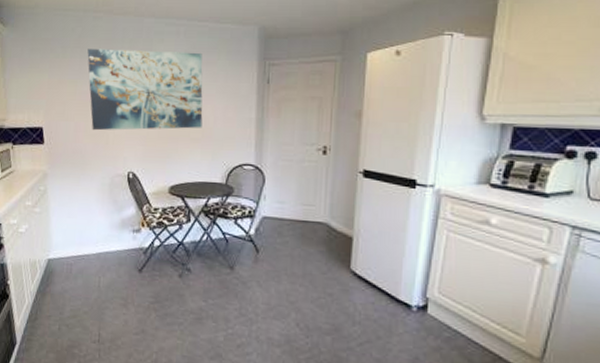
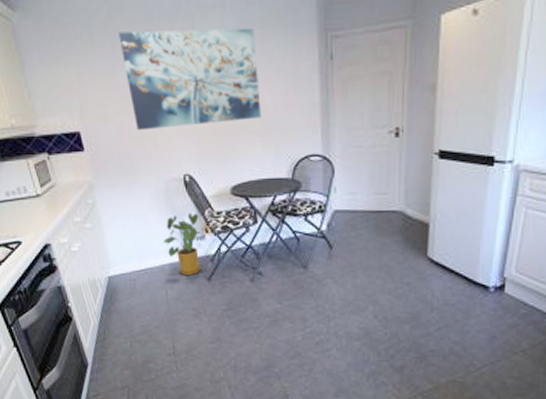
house plant: none [102,206,139,266] -> present [163,212,202,276]

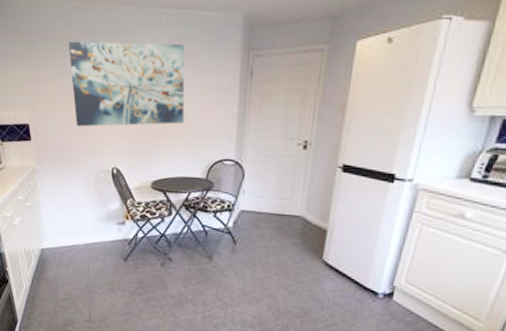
house plant: present [163,212,202,276] -> none [89,200,123,255]

